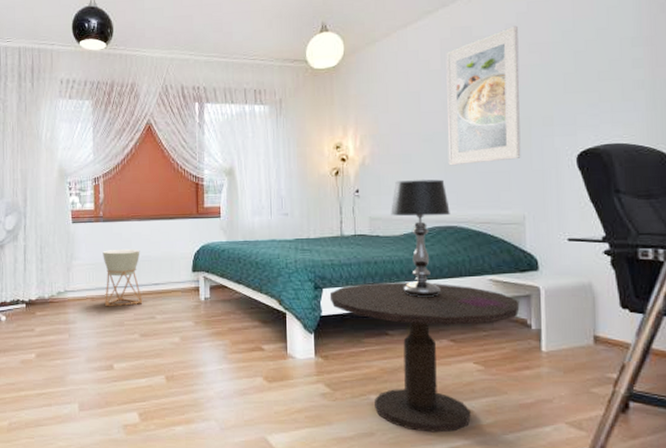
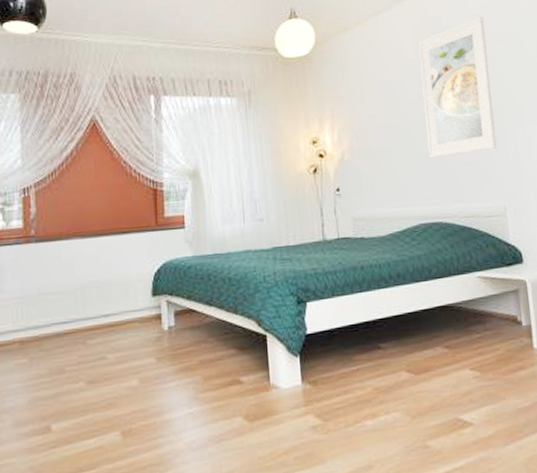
planter: present [103,249,143,307] -> none [35,274,90,351]
side table: present [329,281,520,433] -> none [314,285,509,456]
table lamp: present [391,179,450,297] -> none [374,173,434,303]

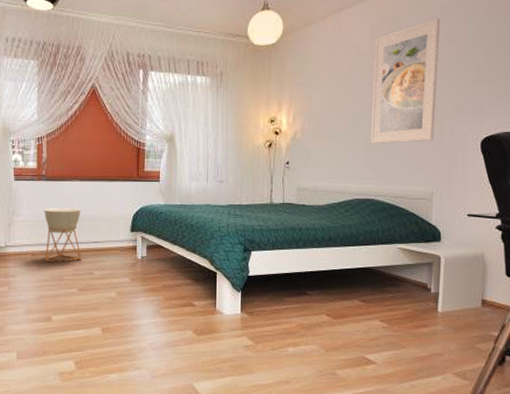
planter: none [35,274,90,351] -> present [44,208,82,262]

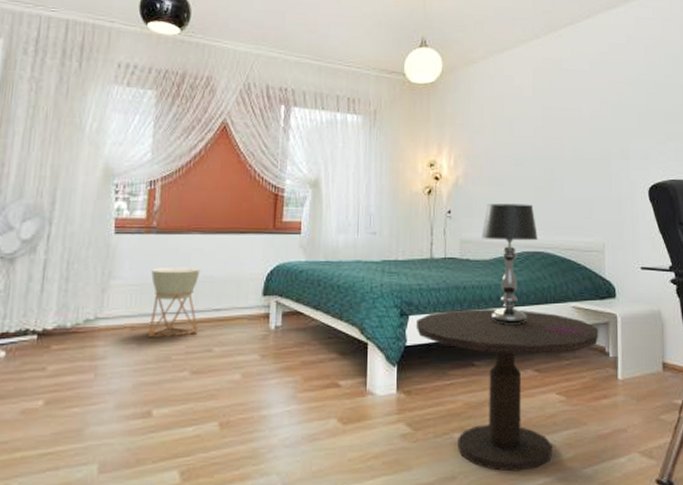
side table: none [257,247,423,381] -> present [415,308,599,472]
table lamp: none [316,155,369,262] -> present [482,203,538,324]
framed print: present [370,18,440,144] -> none [537,63,602,191]

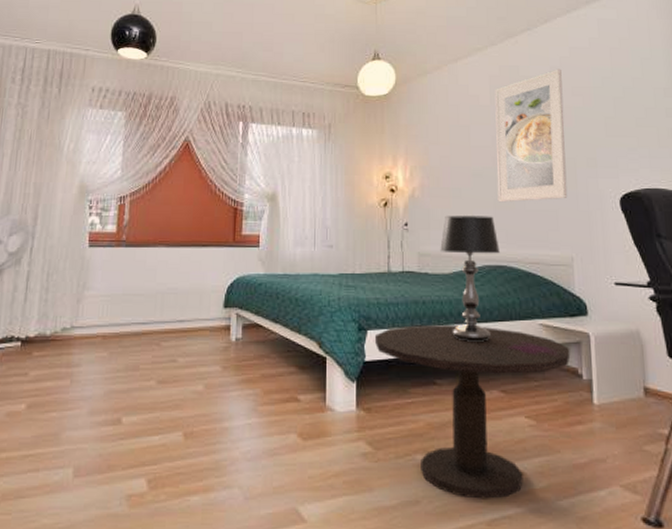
planter: present [148,268,201,338] -> none [118,280,166,347]
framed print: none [537,63,602,191] -> present [494,69,568,203]

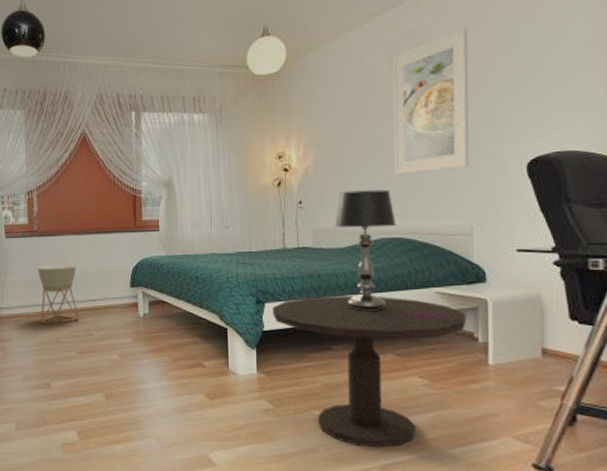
planter: none [118,280,166,347] -> present [38,265,80,324]

